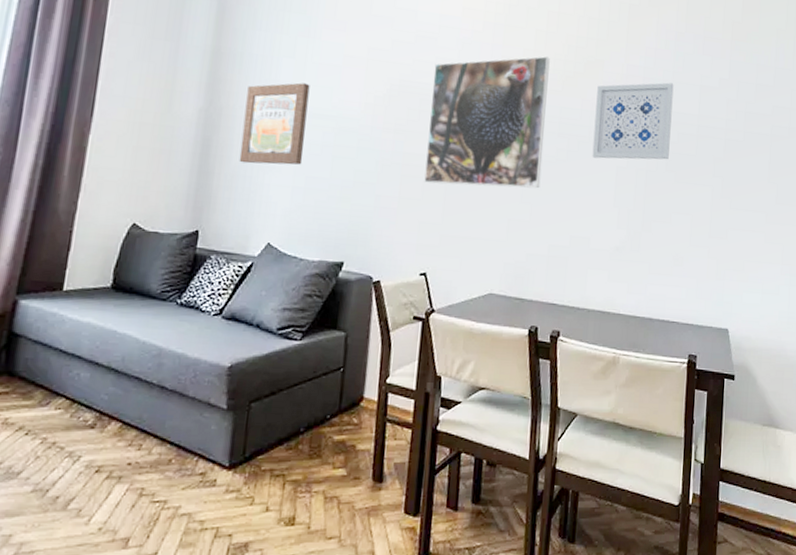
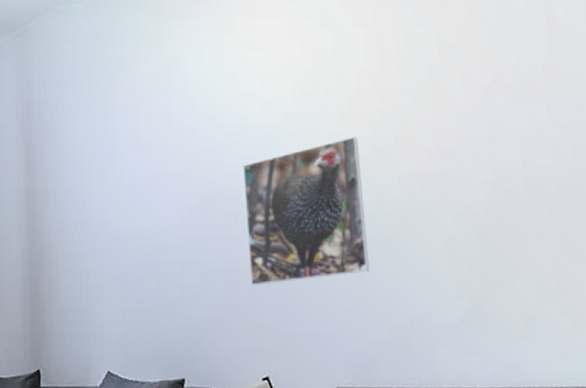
wall art: present [239,82,310,165] -> none [65,207,129,297]
wall art: present [592,82,674,160] -> none [412,139,500,231]

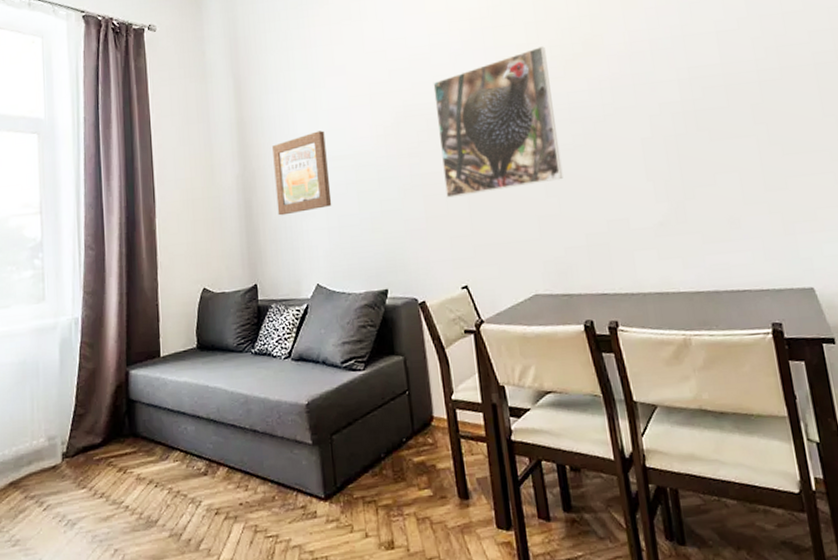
wall art: none [65,207,129,297] -> present [272,130,332,216]

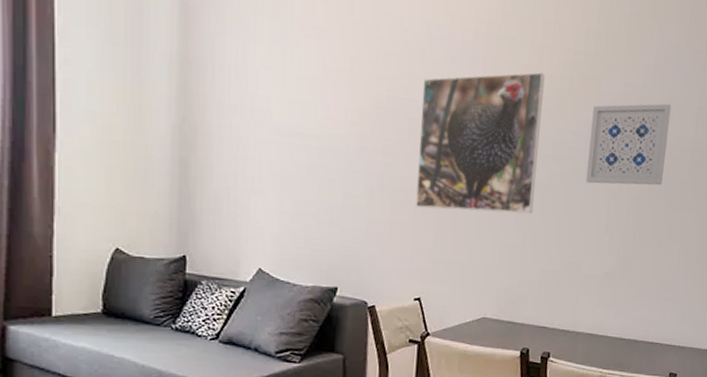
wall art: present [272,130,332,216] -> none [221,97,291,188]
wall art: none [601,37,698,135] -> present [585,103,671,186]

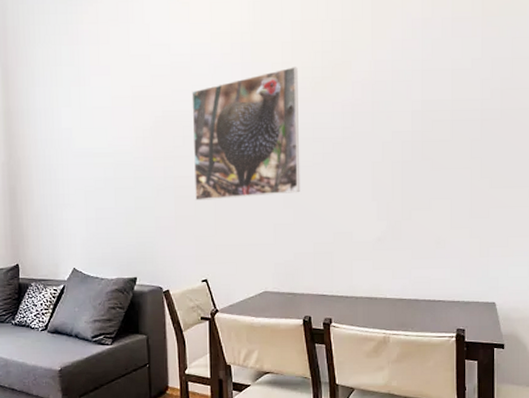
wall art: present [585,103,671,186] -> none [347,72,424,157]

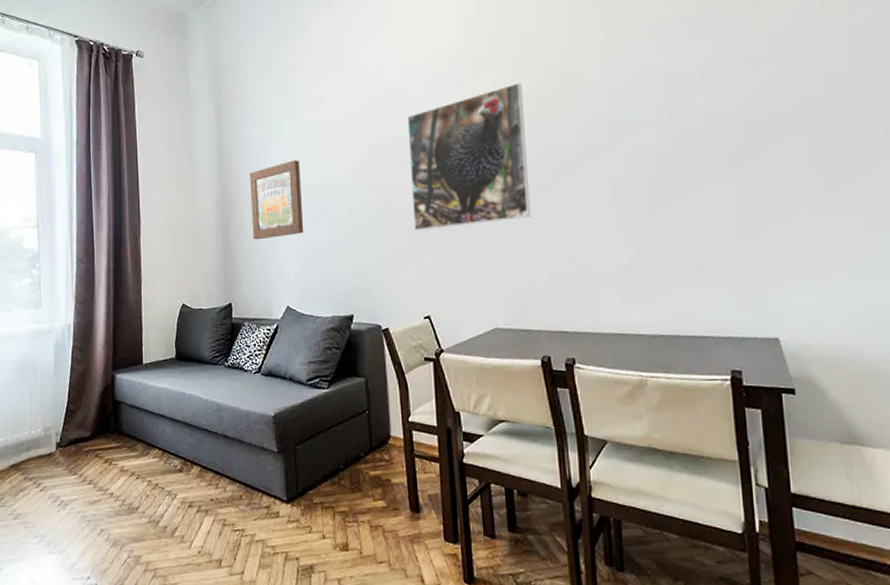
wall art: none [37,127,91,204] -> present [250,160,304,240]

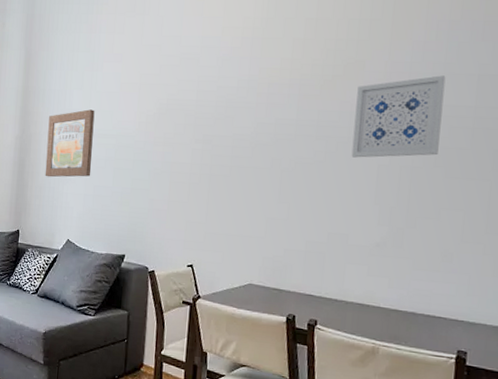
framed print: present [407,83,531,231] -> none [190,63,308,189]
wall art: none [578,78,674,176] -> present [351,75,446,158]

